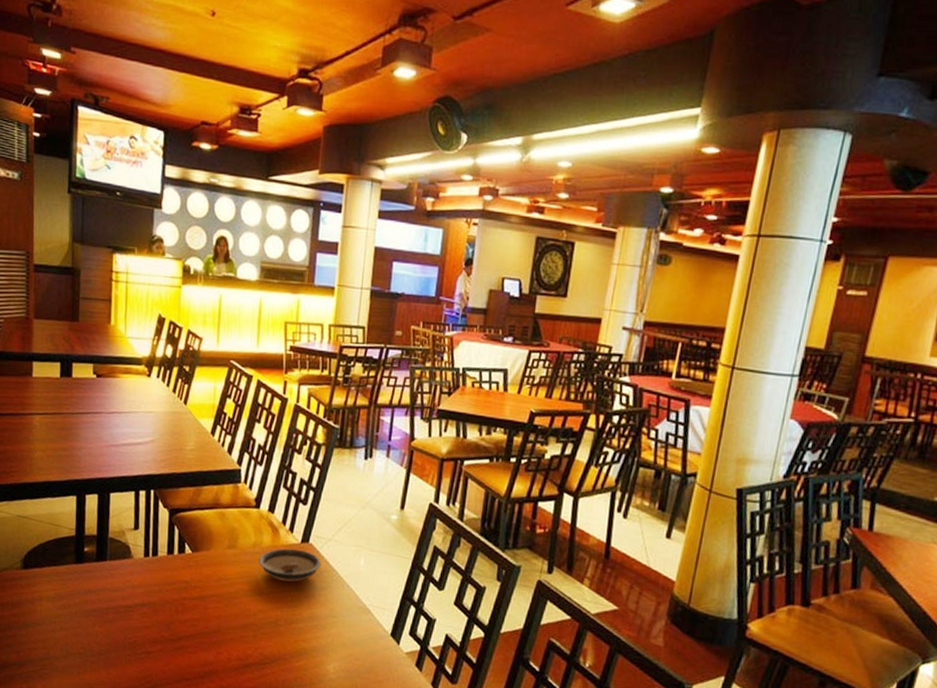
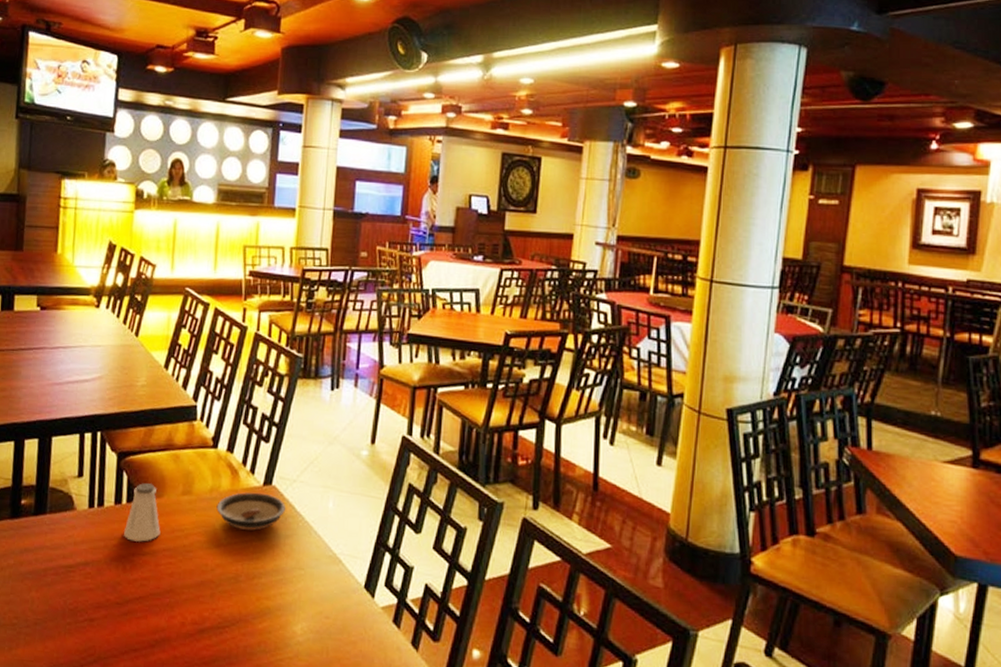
saltshaker: none [176,537,209,588] -> present [124,483,161,542]

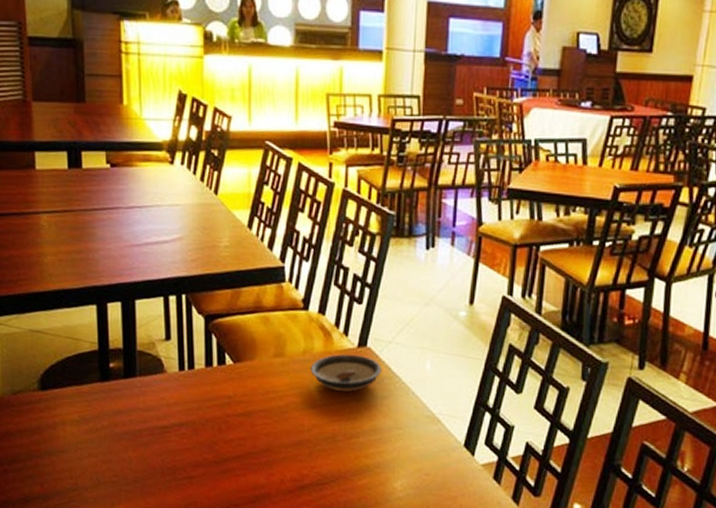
saltshaker: present [124,483,161,542] -> none [217,345,254,404]

